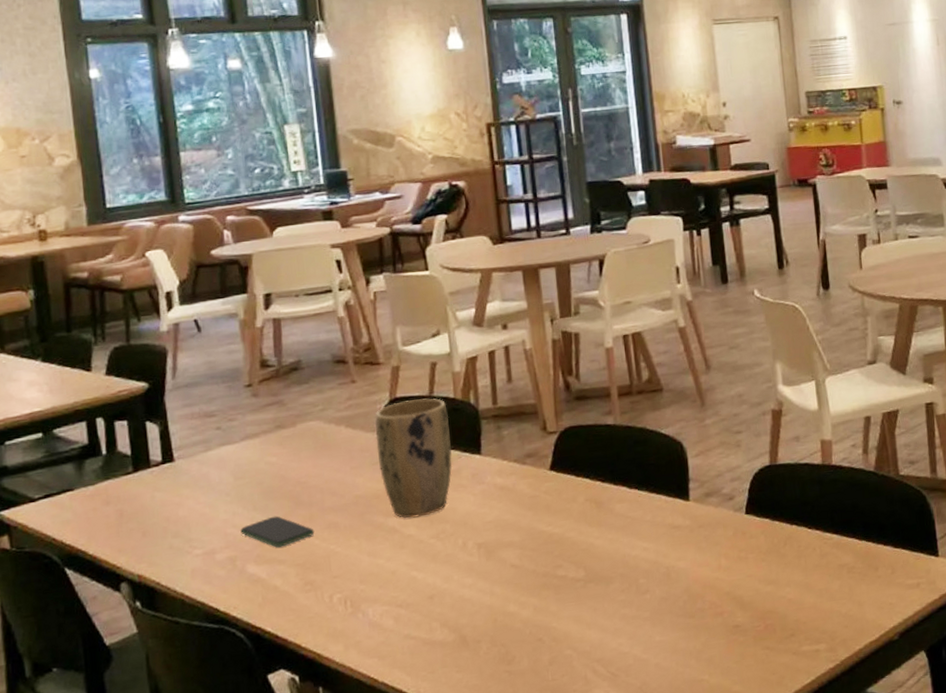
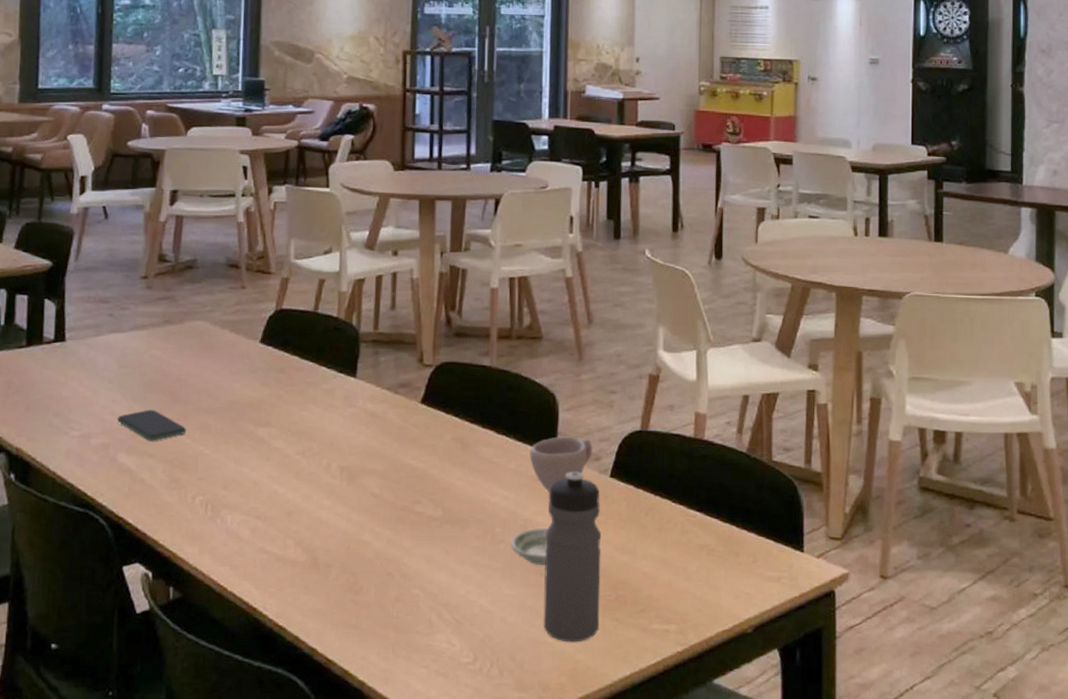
plant pot: present [374,398,453,519] -> none [256,313,330,431]
saucer: none [655,572,693,609] -> present [510,528,548,565]
cup: none [664,480,726,537] -> present [530,436,592,492]
water bottle: none [688,513,752,677] -> present [543,471,602,642]

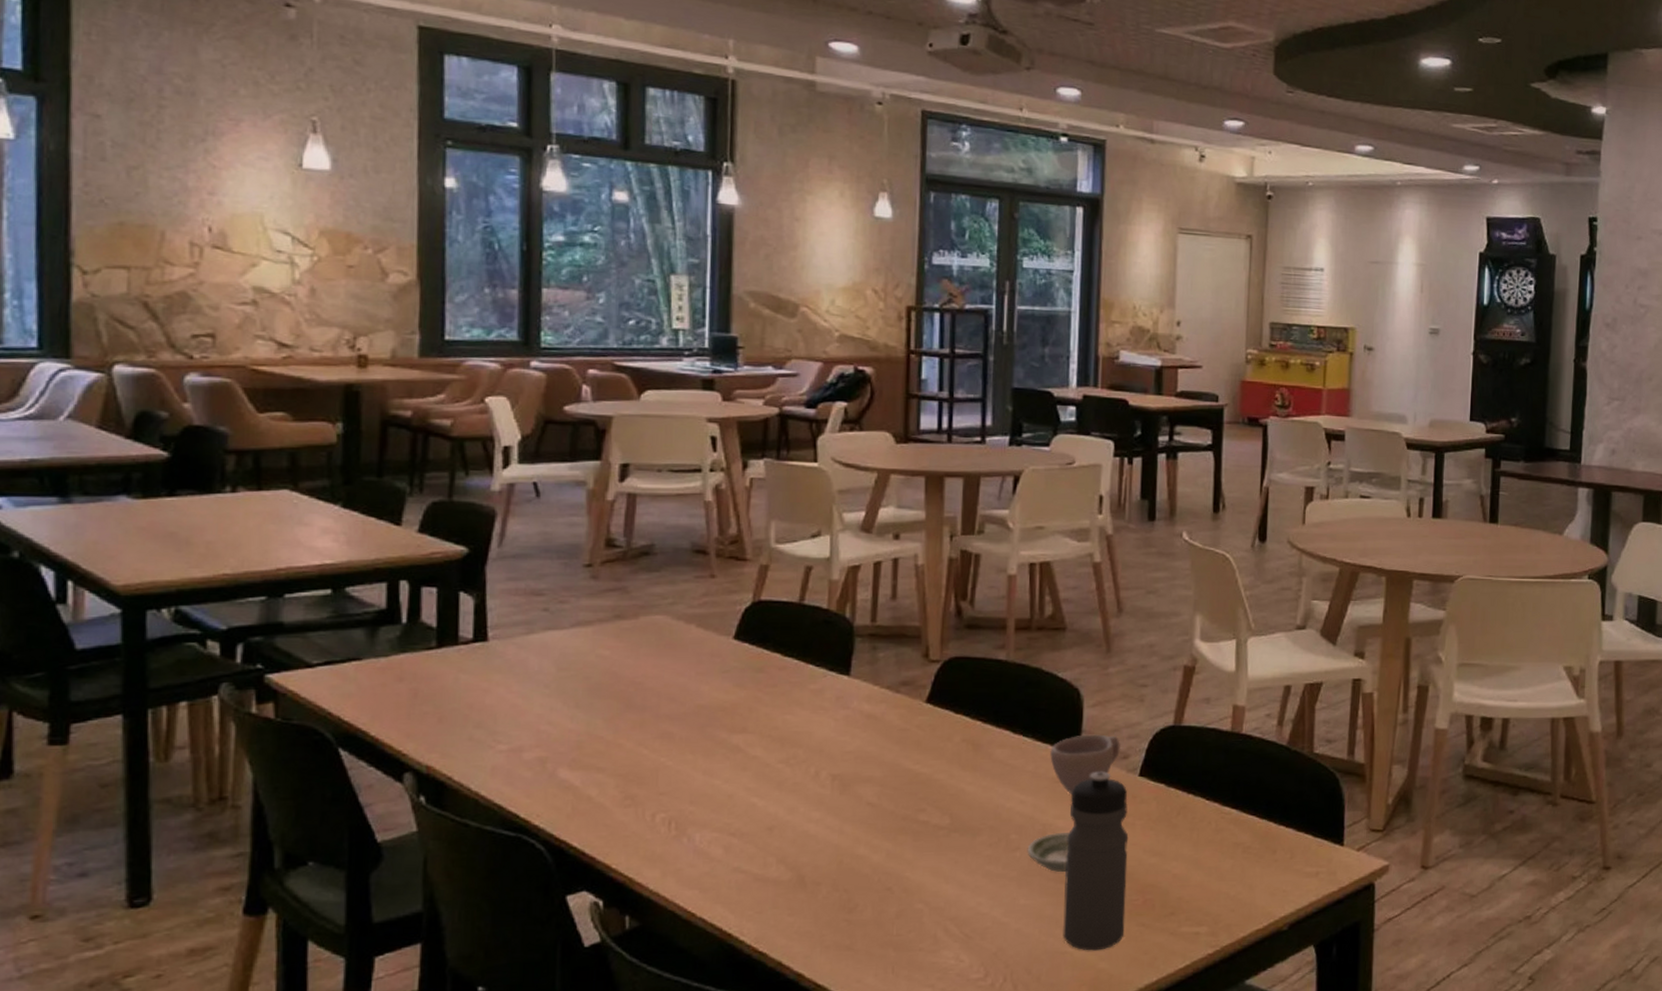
smartphone: present [117,409,187,441] -> none [556,717,644,753]

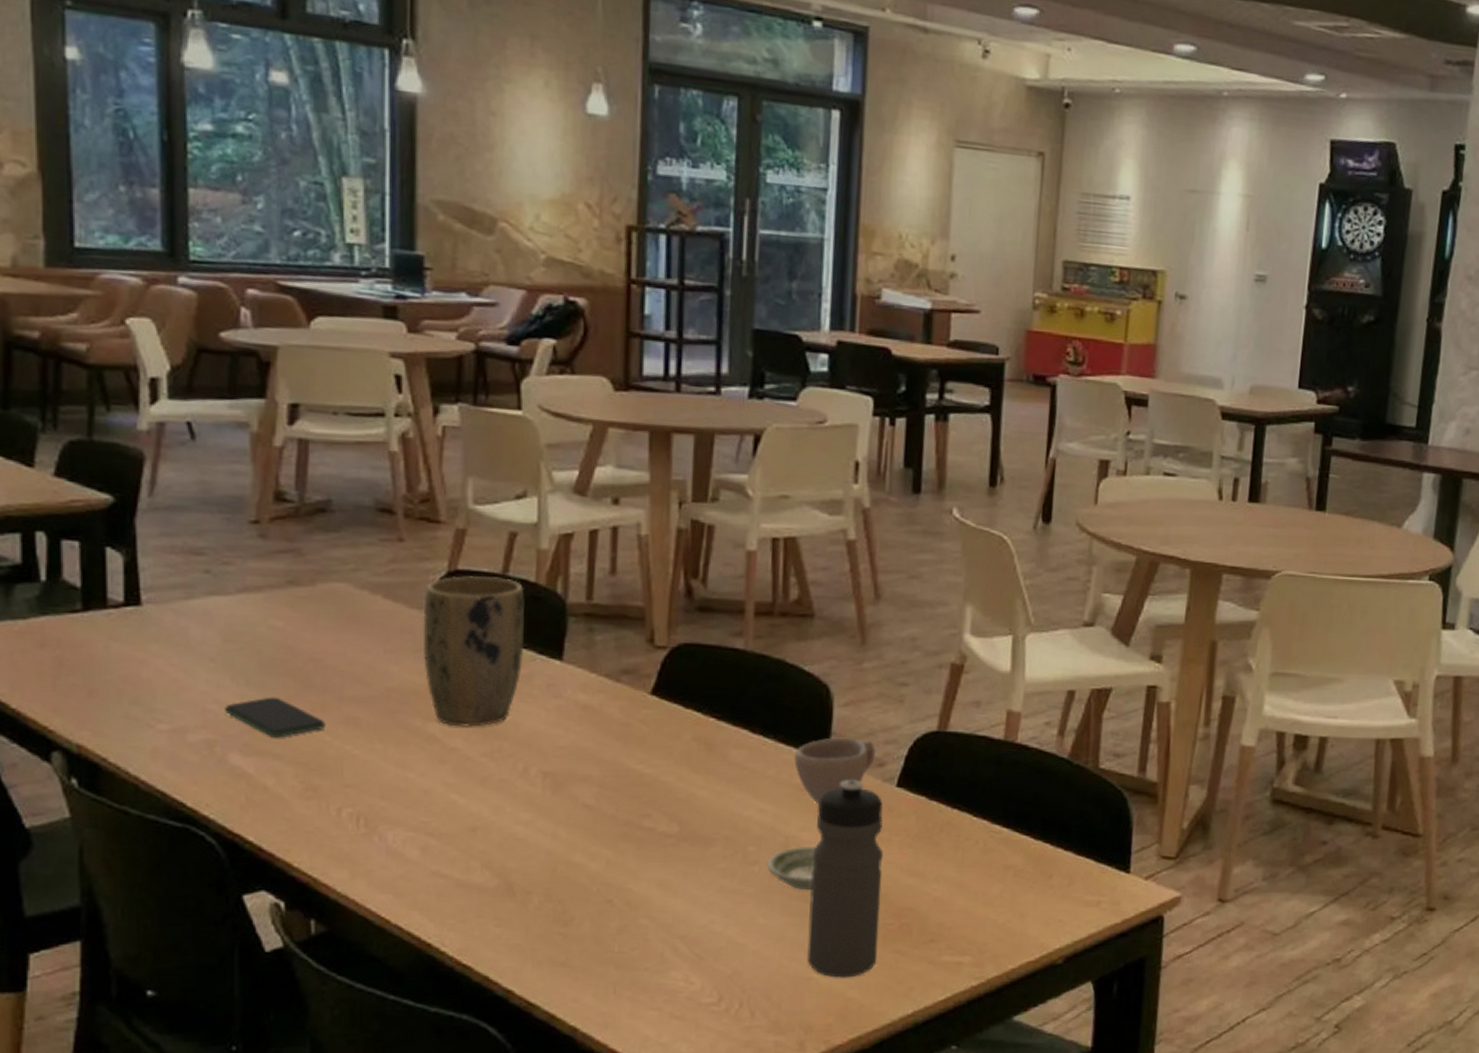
smartphone: none [556,717,644,753] -> present [225,697,326,738]
plant pot: none [729,605,819,738] -> present [422,576,526,727]

